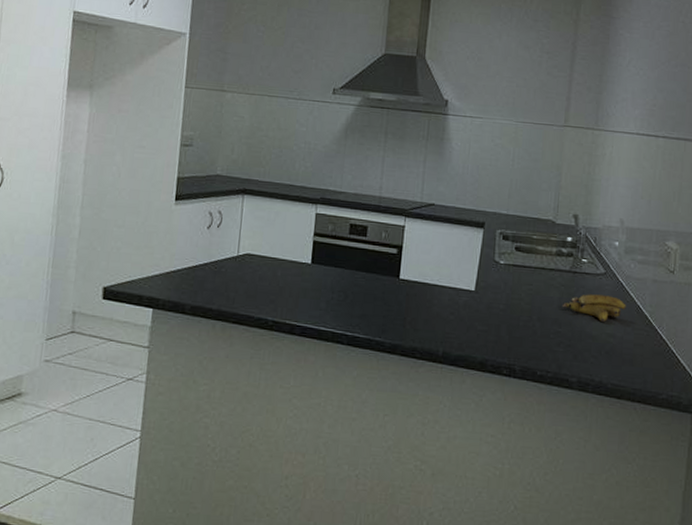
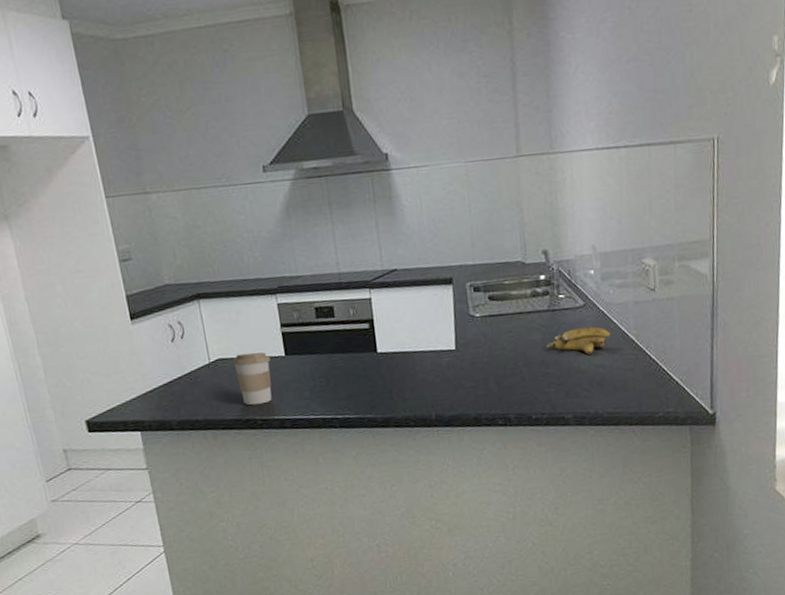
coffee cup: none [259,253,296,306] -> present [233,352,272,406]

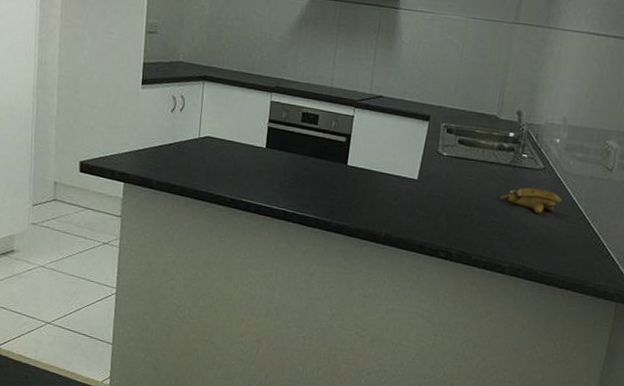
coffee cup: present [233,352,272,406] -> none [218,136,252,185]

